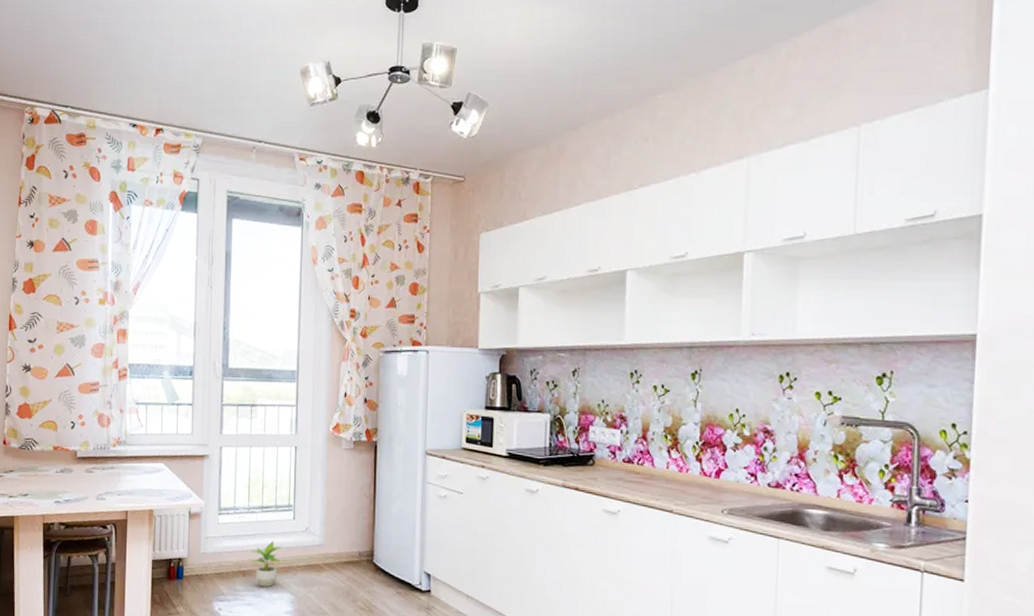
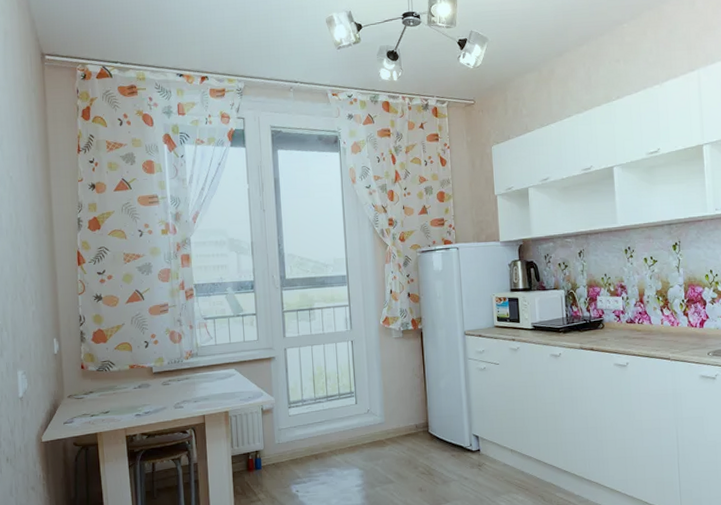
potted plant: present [249,540,283,588] -> none [320,424,348,467]

